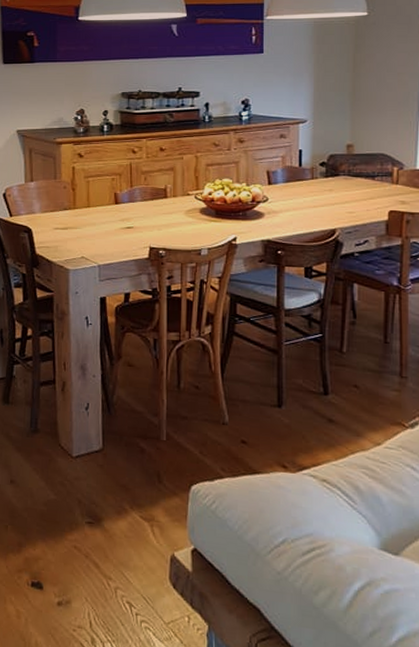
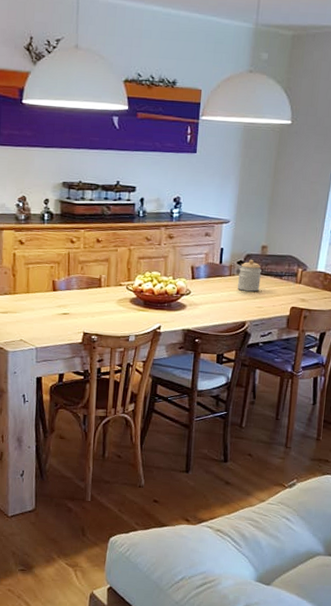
jar: none [321,159,349,195] -> present [237,259,262,292]

